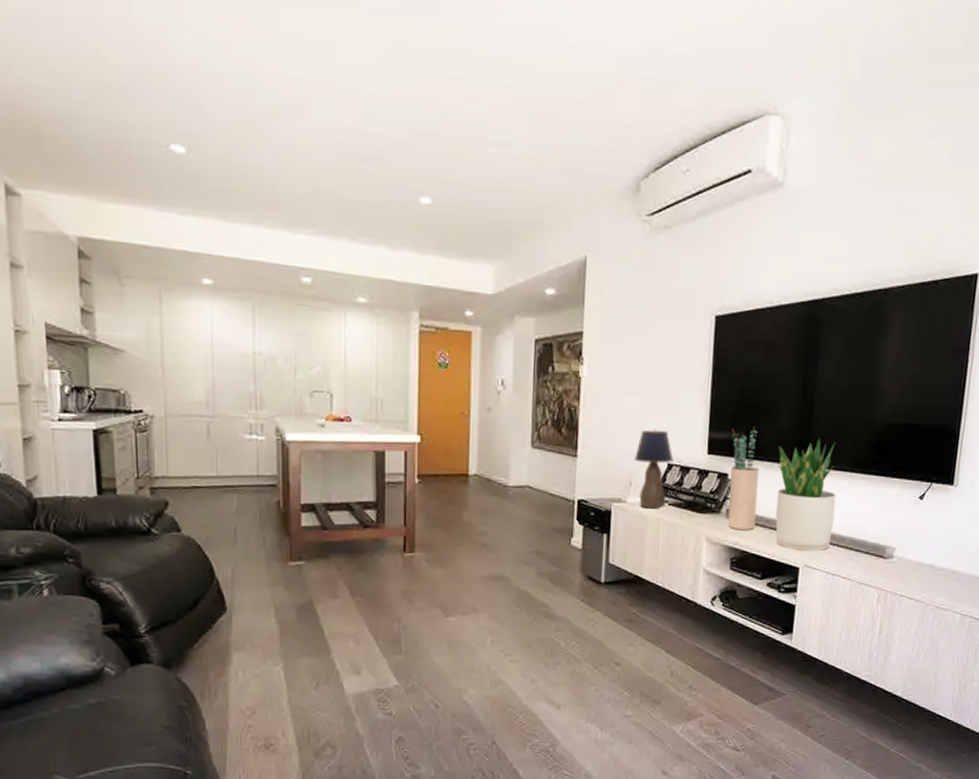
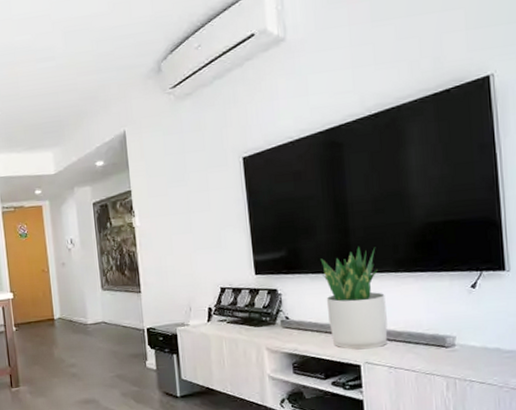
table lamp: present [634,428,673,509] -> none [190,260,225,329]
vase: present [728,426,759,531] -> none [274,244,311,338]

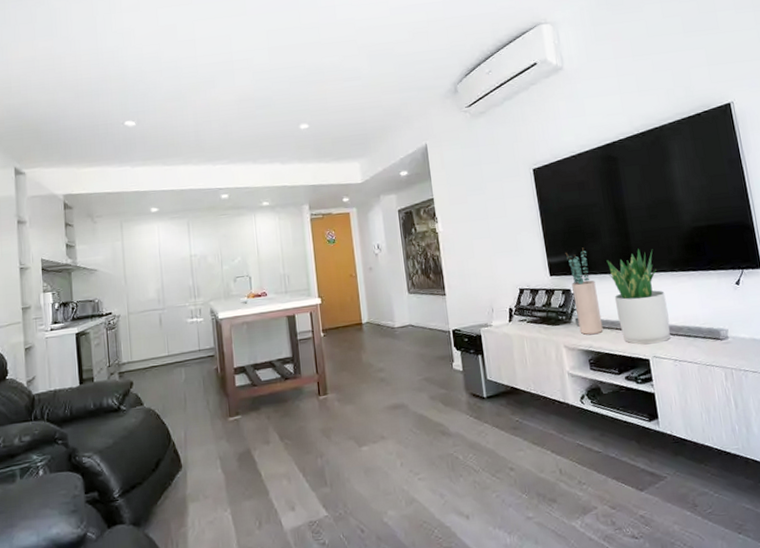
vase: none [274,244,311,338] -> present [565,247,604,335]

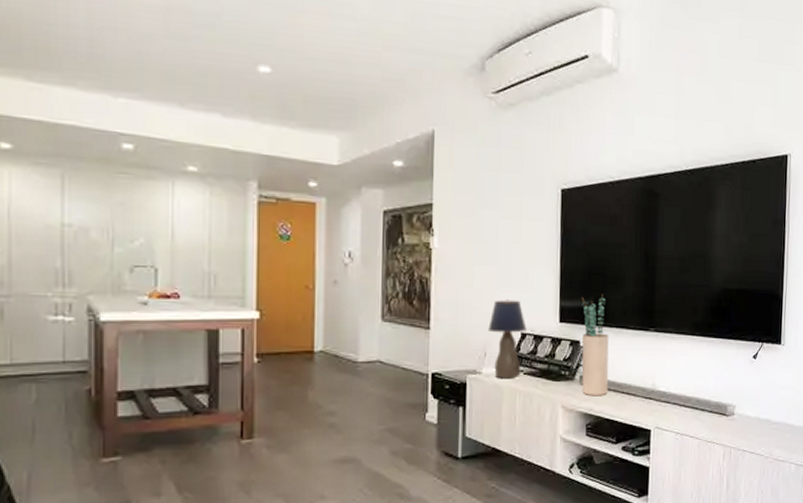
table lamp: none [491,262,525,329] -> present [488,298,527,379]
planter: present [606,248,671,345] -> none [625,304,681,413]

